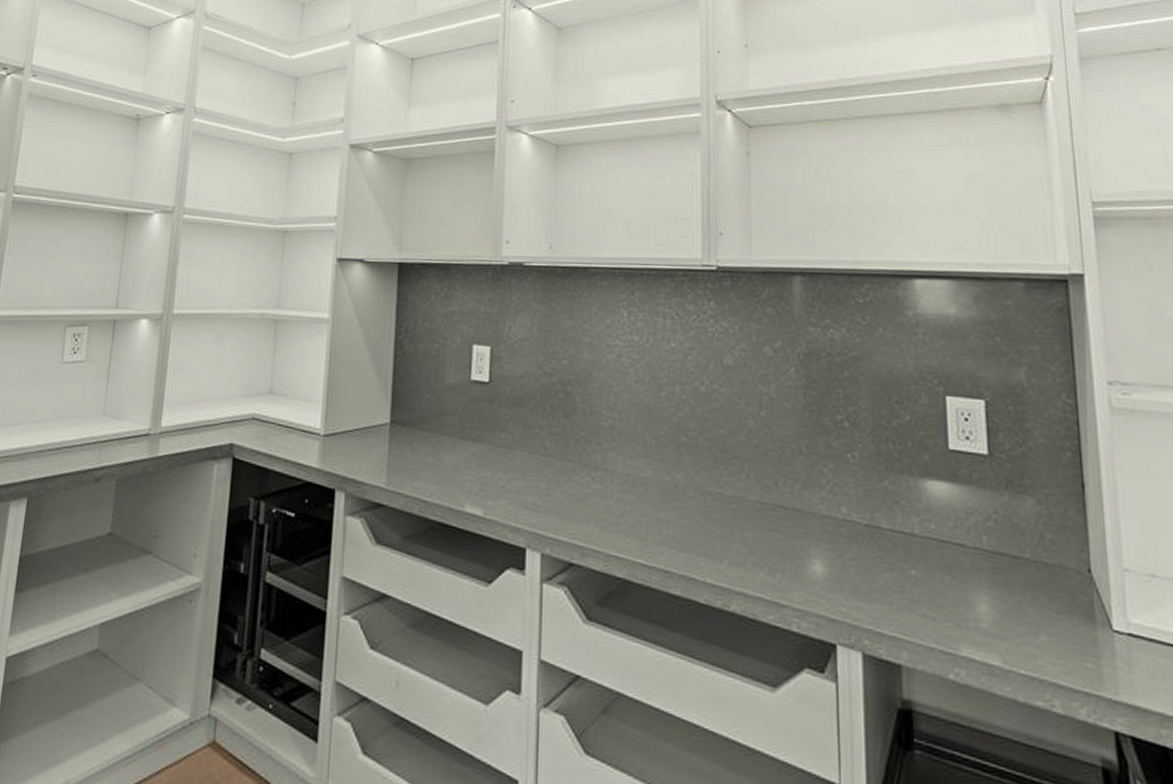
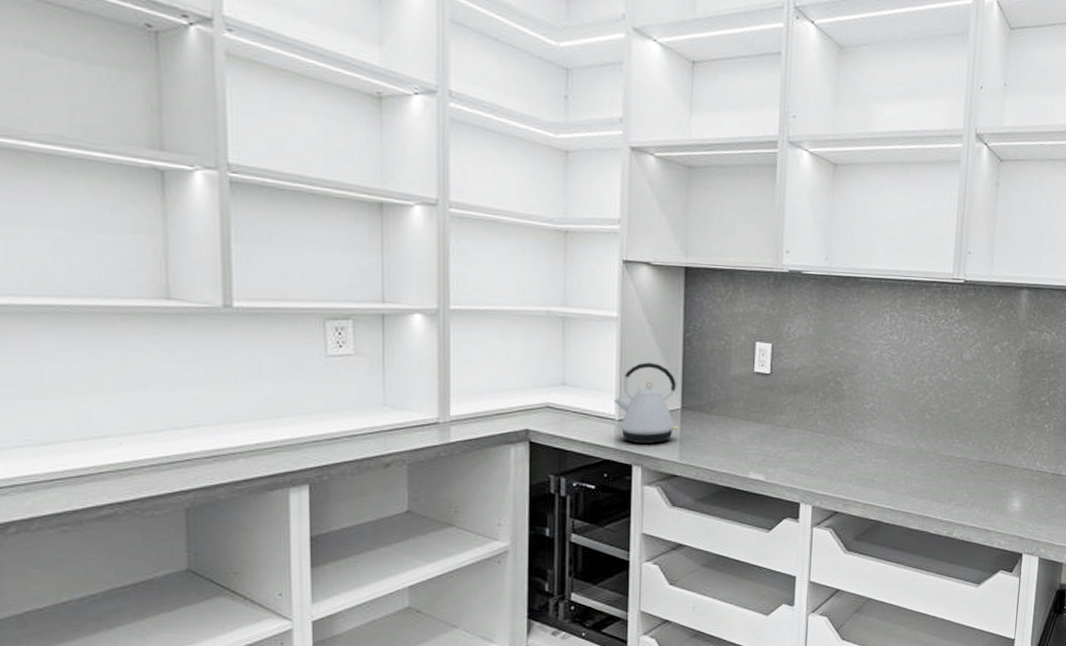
kettle: none [319,368,387,465] -> present [613,362,679,444]

